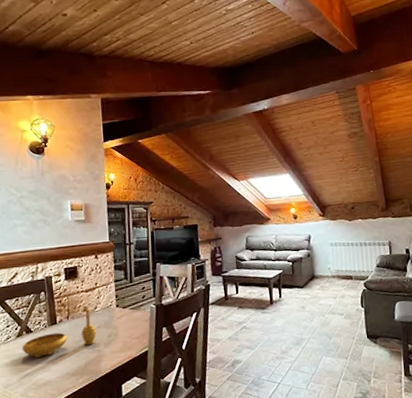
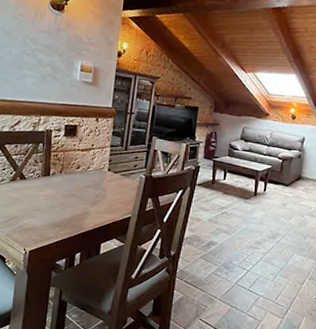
decorative bowl: present [22,308,97,359] -> none [13,166,86,205]

